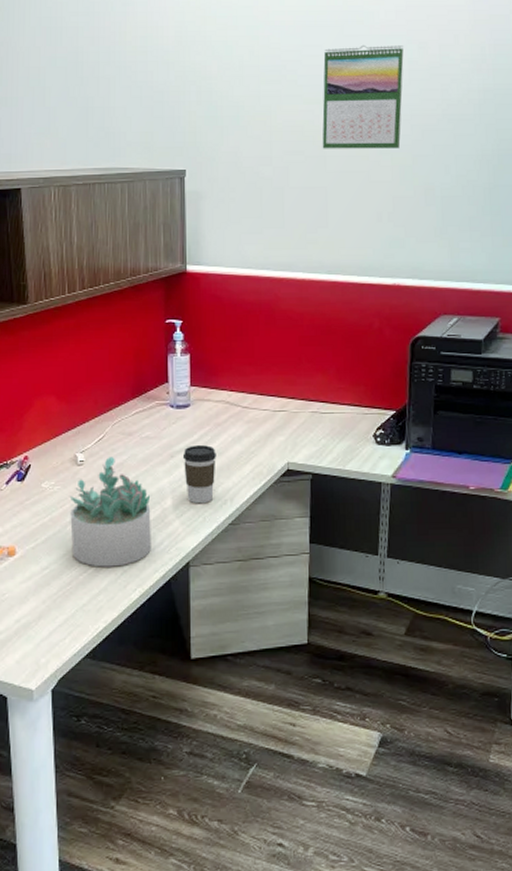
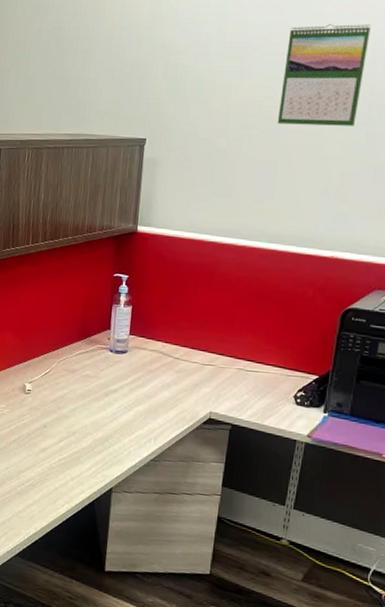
succulent plant: present [69,457,151,567] -> none [13,389,85,484]
coffee cup: present [182,445,216,504] -> none [116,387,146,440]

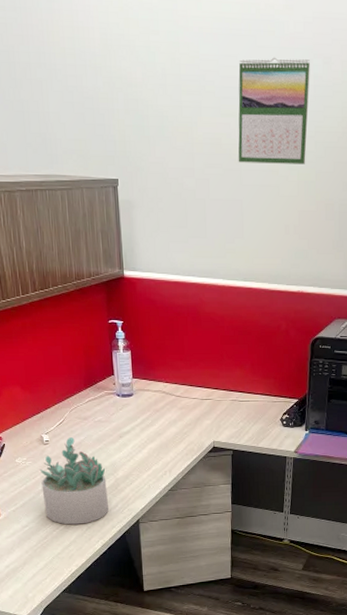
succulent plant: none [13,389,85,484] -> present [39,437,109,525]

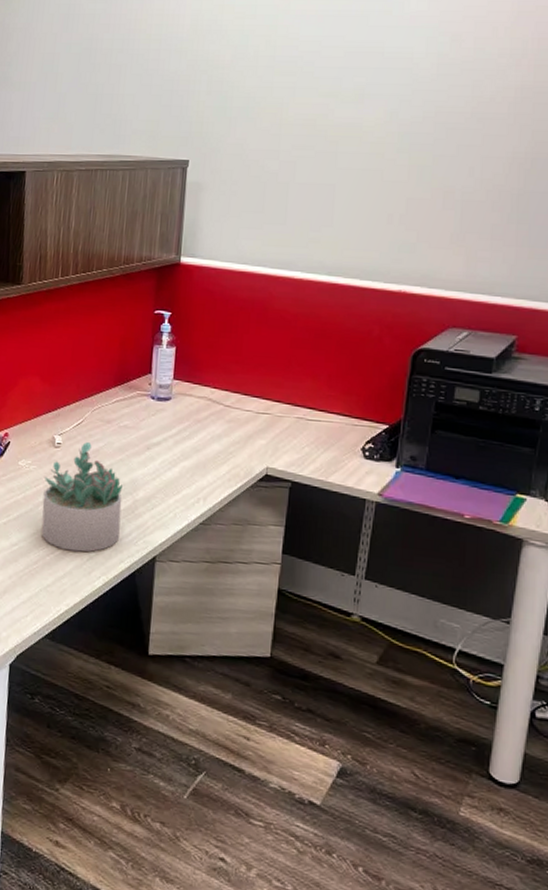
calendar: present [238,57,310,164] -> none [334,36,434,147]

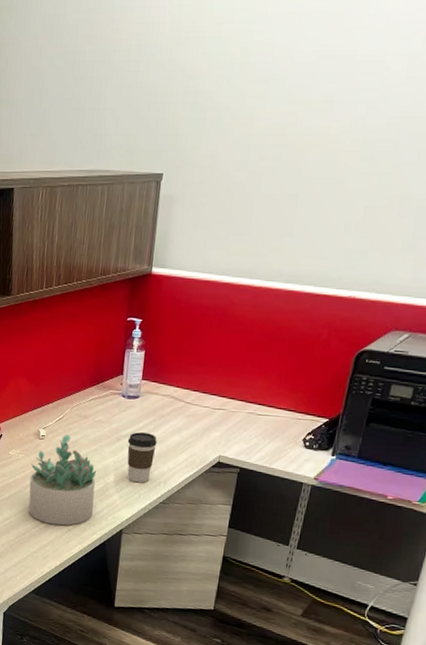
coffee cup: none [158,439,194,500] -> present [127,432,157,483]

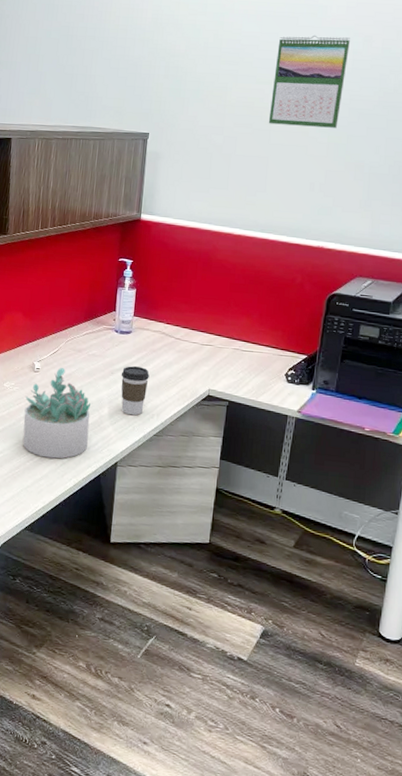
calendar: none [300,38,407,155] -> present [268,35,350,128]

